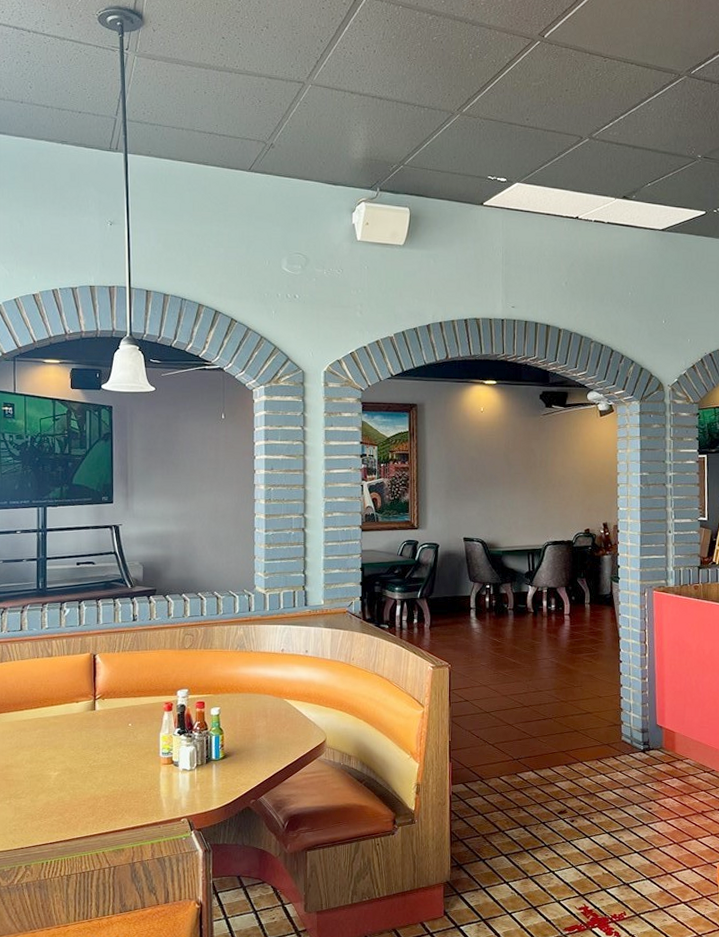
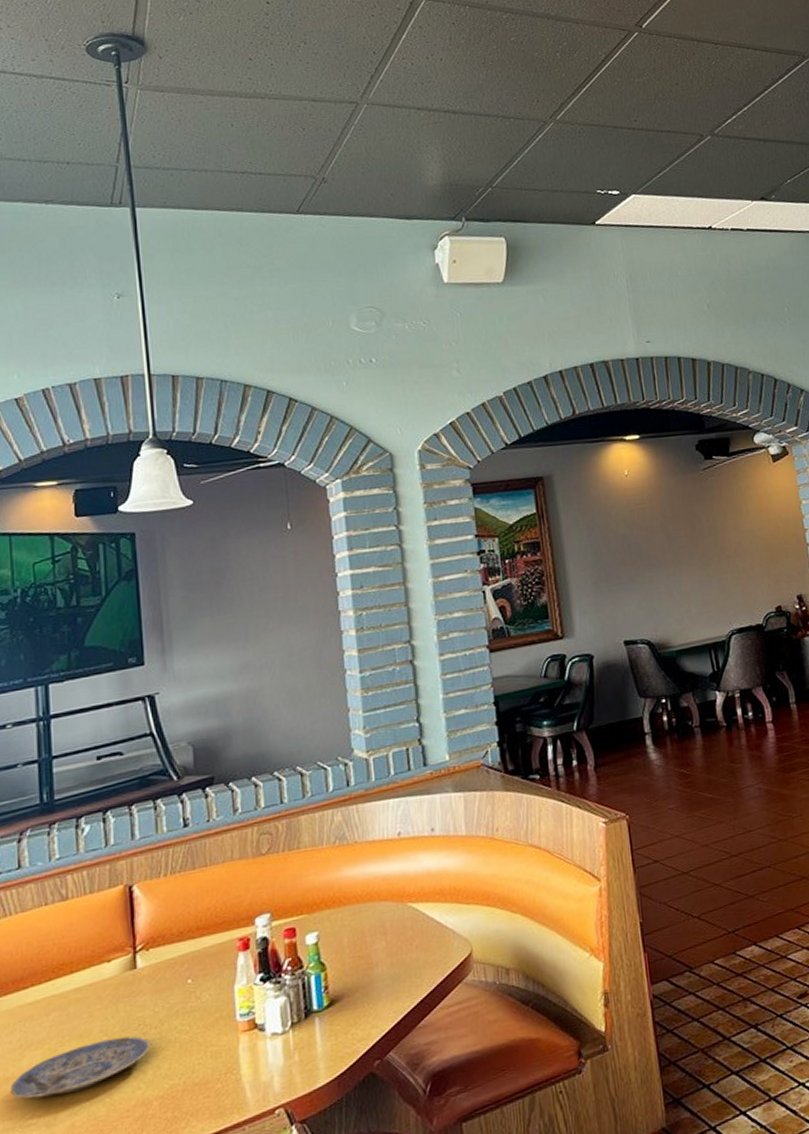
plate: none [9,753,101,782] -> present [10,1036,150,1099]

